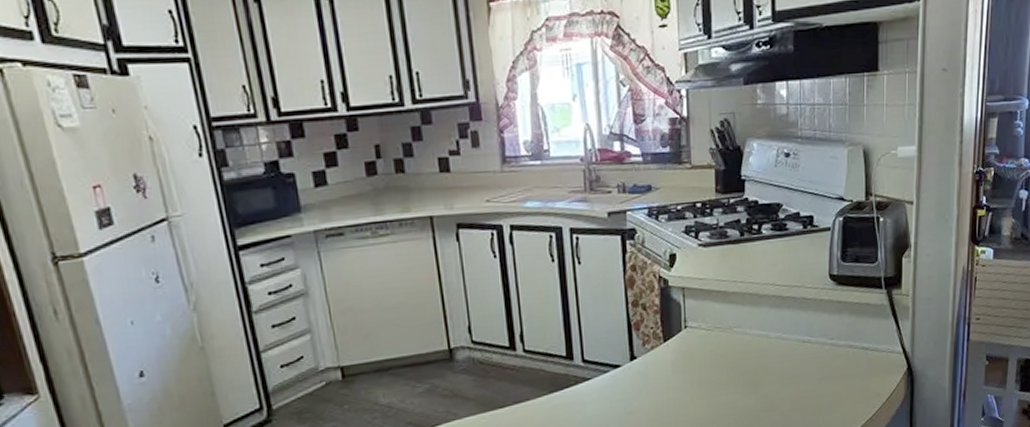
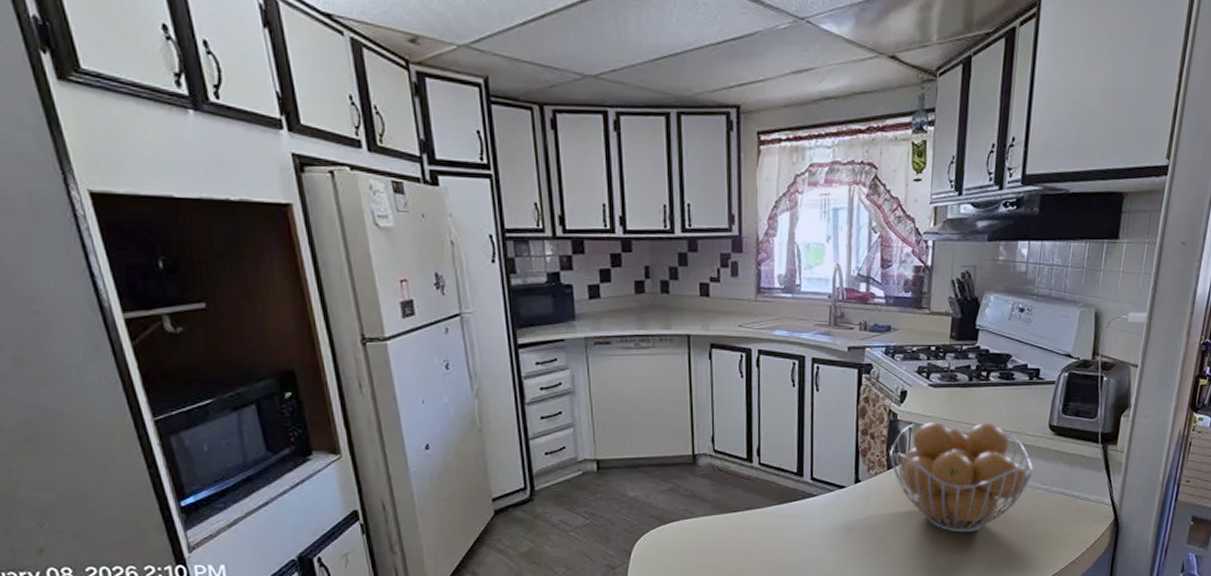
fruit basket: none [664,279,818,403] -> present [889,422,1034,533]

